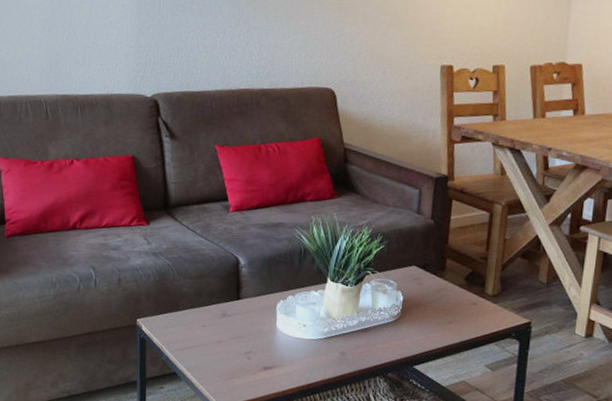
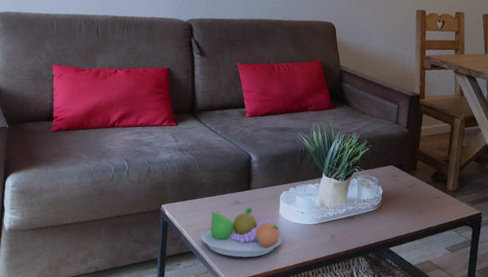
fruit bowl: none [185,320,281,379] -> present [201,207,282,258]

